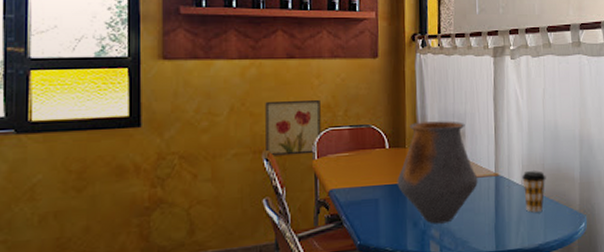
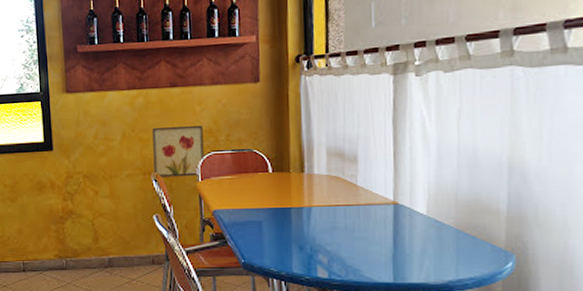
vase: present [397,121,478,224] -> none [281,145,373,250]
coffee cup: present [522,171,546,213] -> none [428,201,460,246]

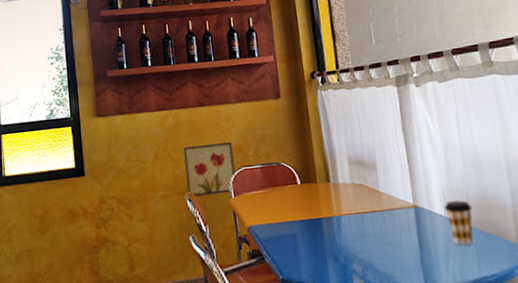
coffee cup: none [428,201,460,246] -> present [444,200,474,245]

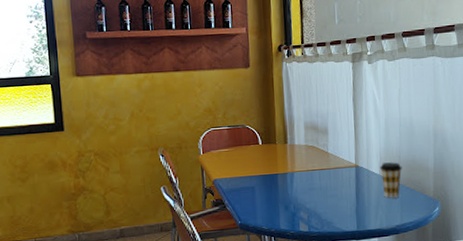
wall art: present [183,142,236,197] -> none [158,106,205,153]

